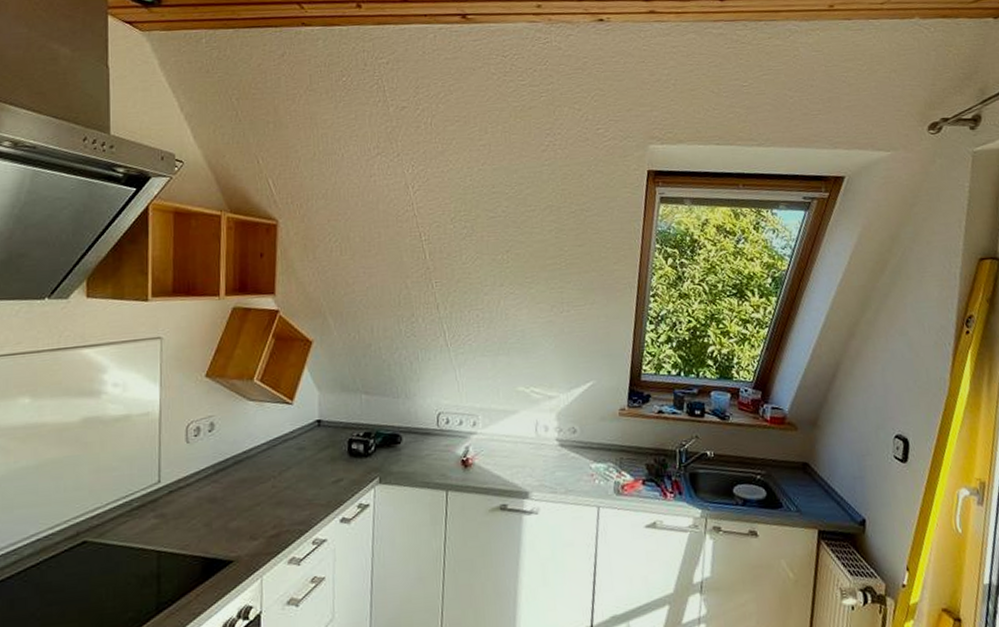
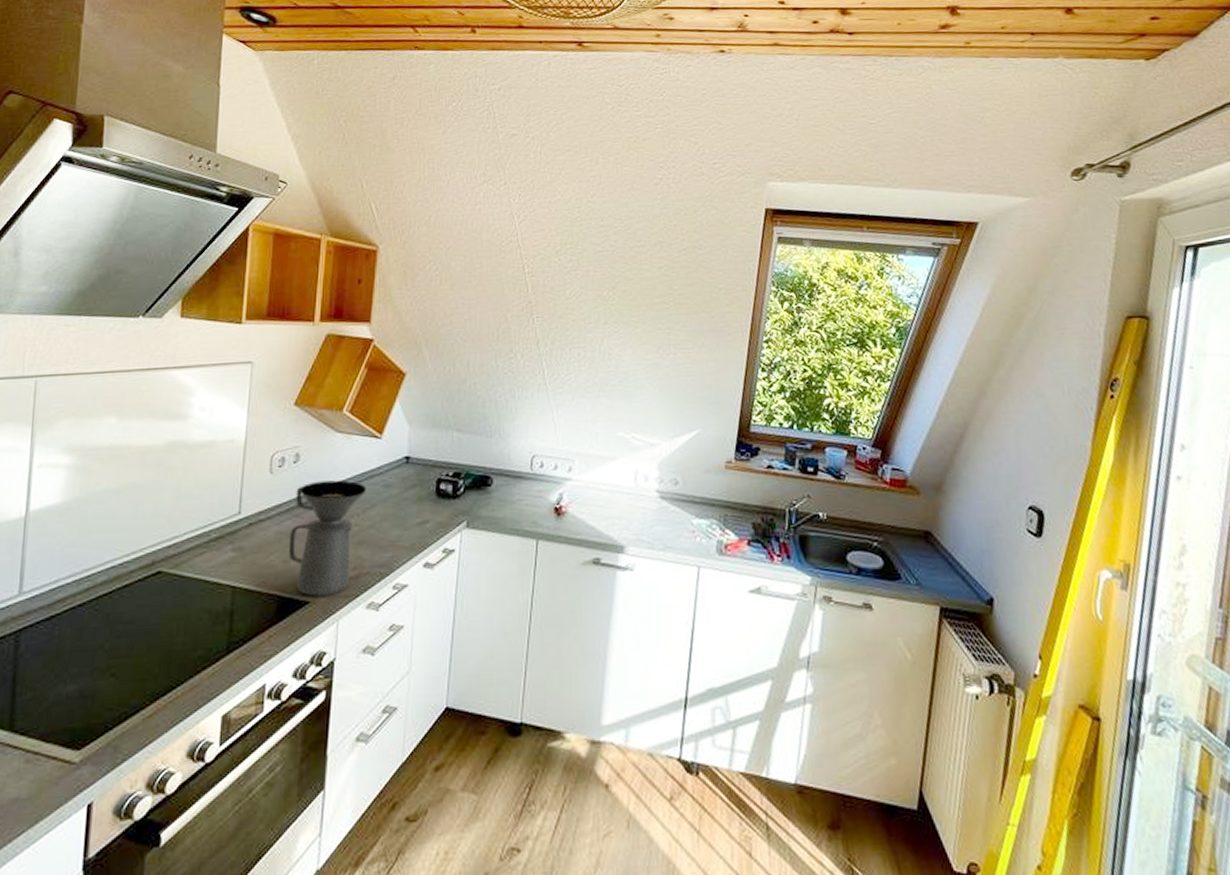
coffee maker: none [210,445,281,556] -> present [289,480,366,597]

